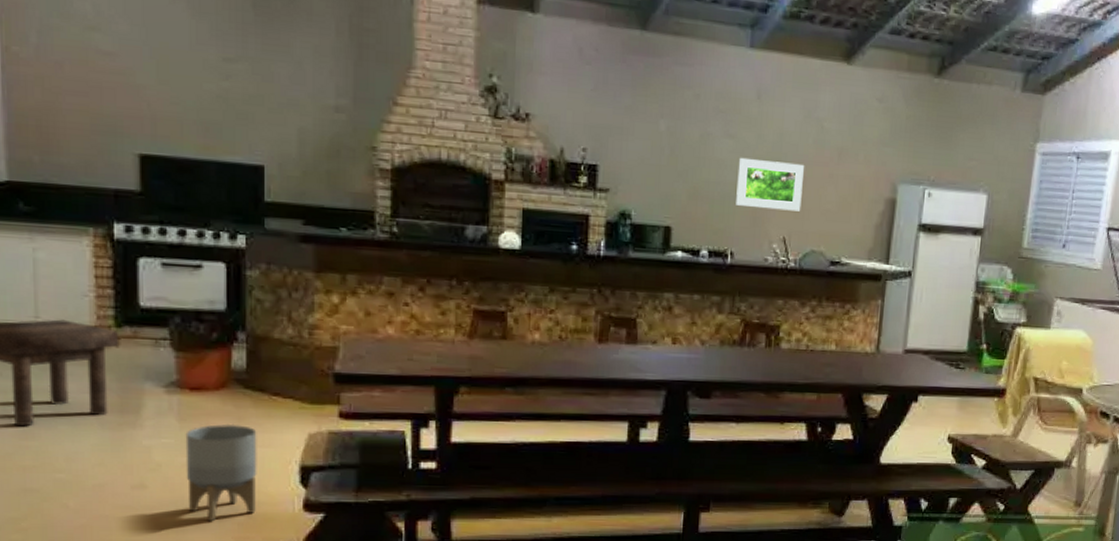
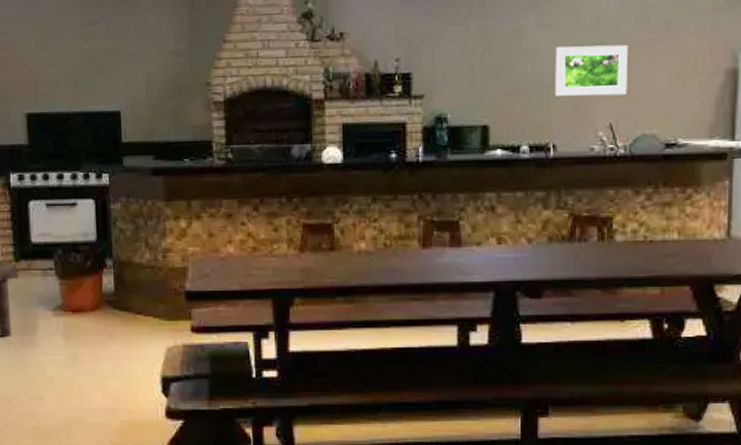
planter: present [185,423,257,522] -> none [70,340,127,428]

